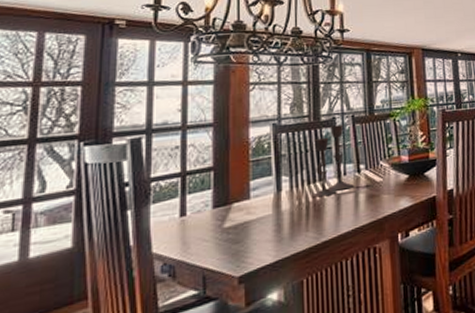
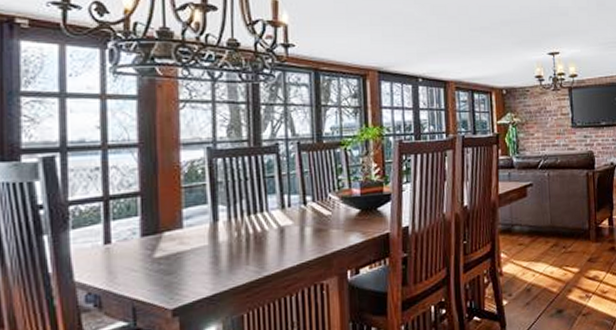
candlestick: present [311,124,354,198] -> none [251,152,299,230]

